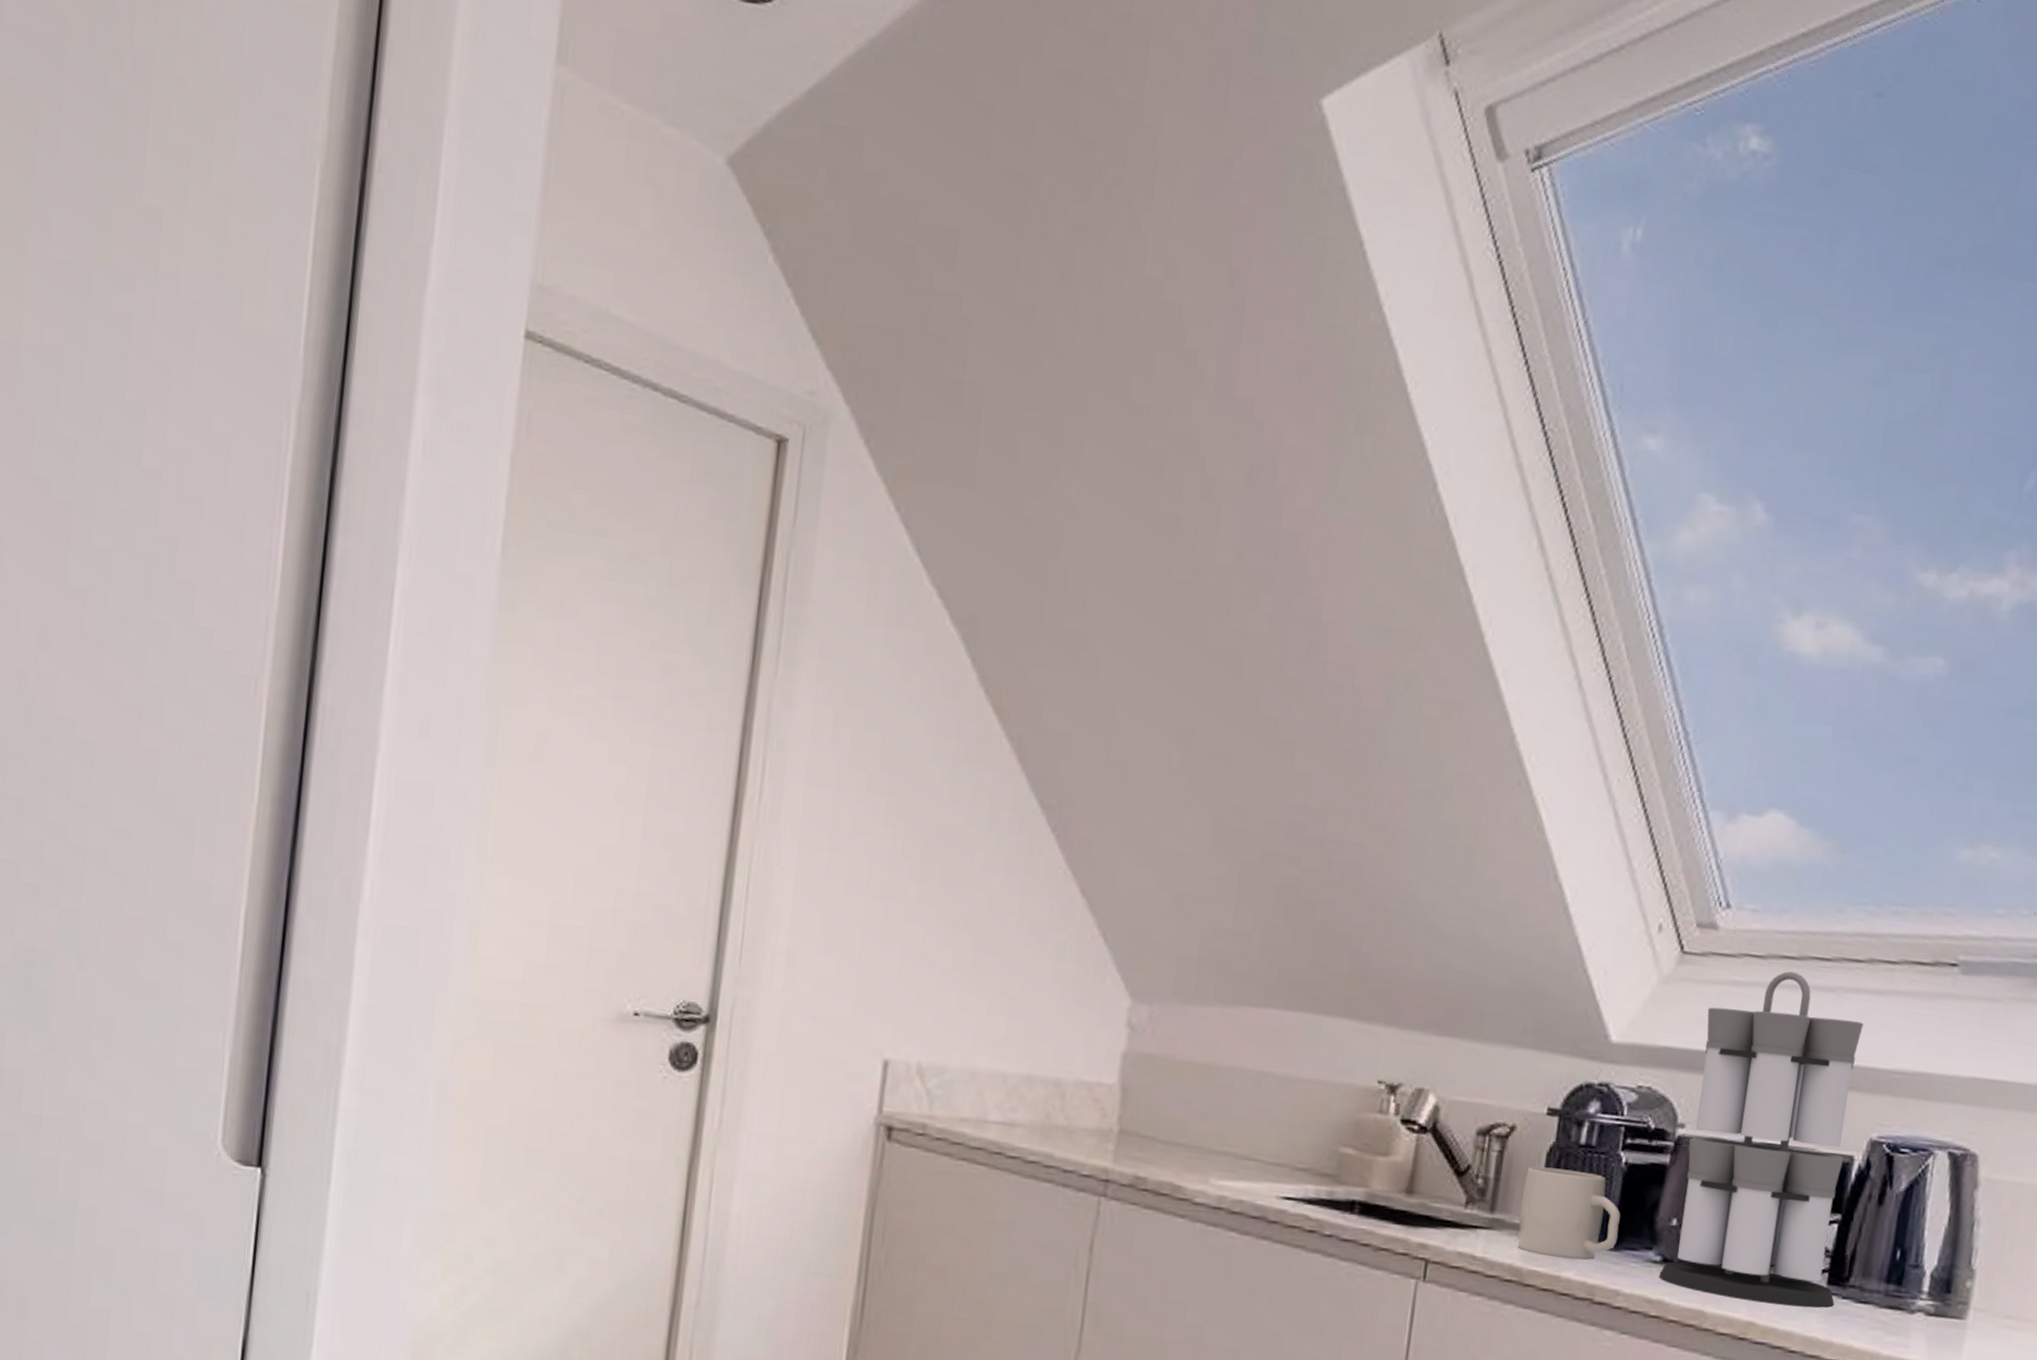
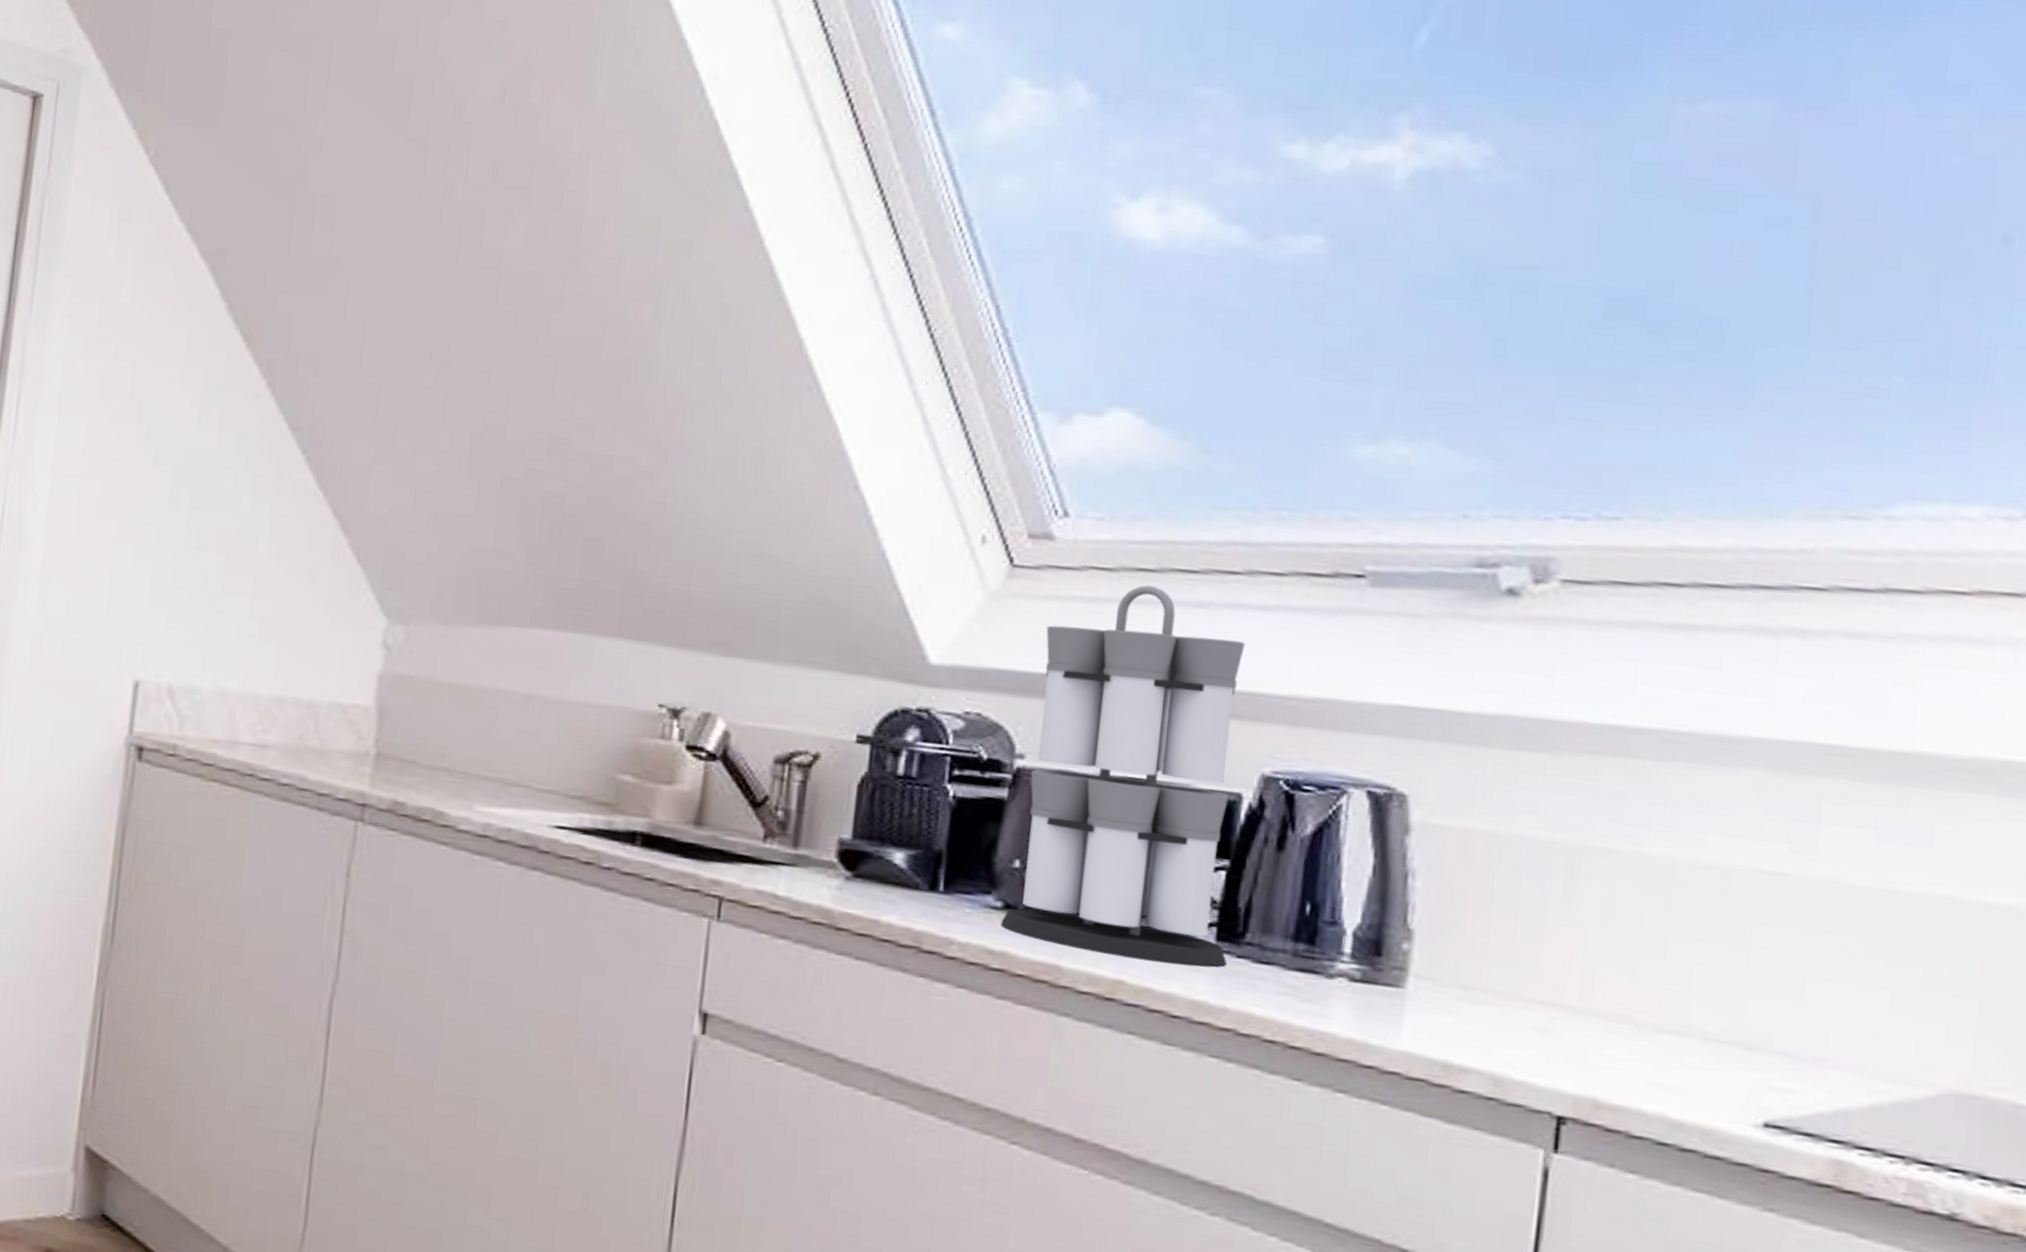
mug: present [1517,1166,1621,1260] -> none [827,798,951,904]

